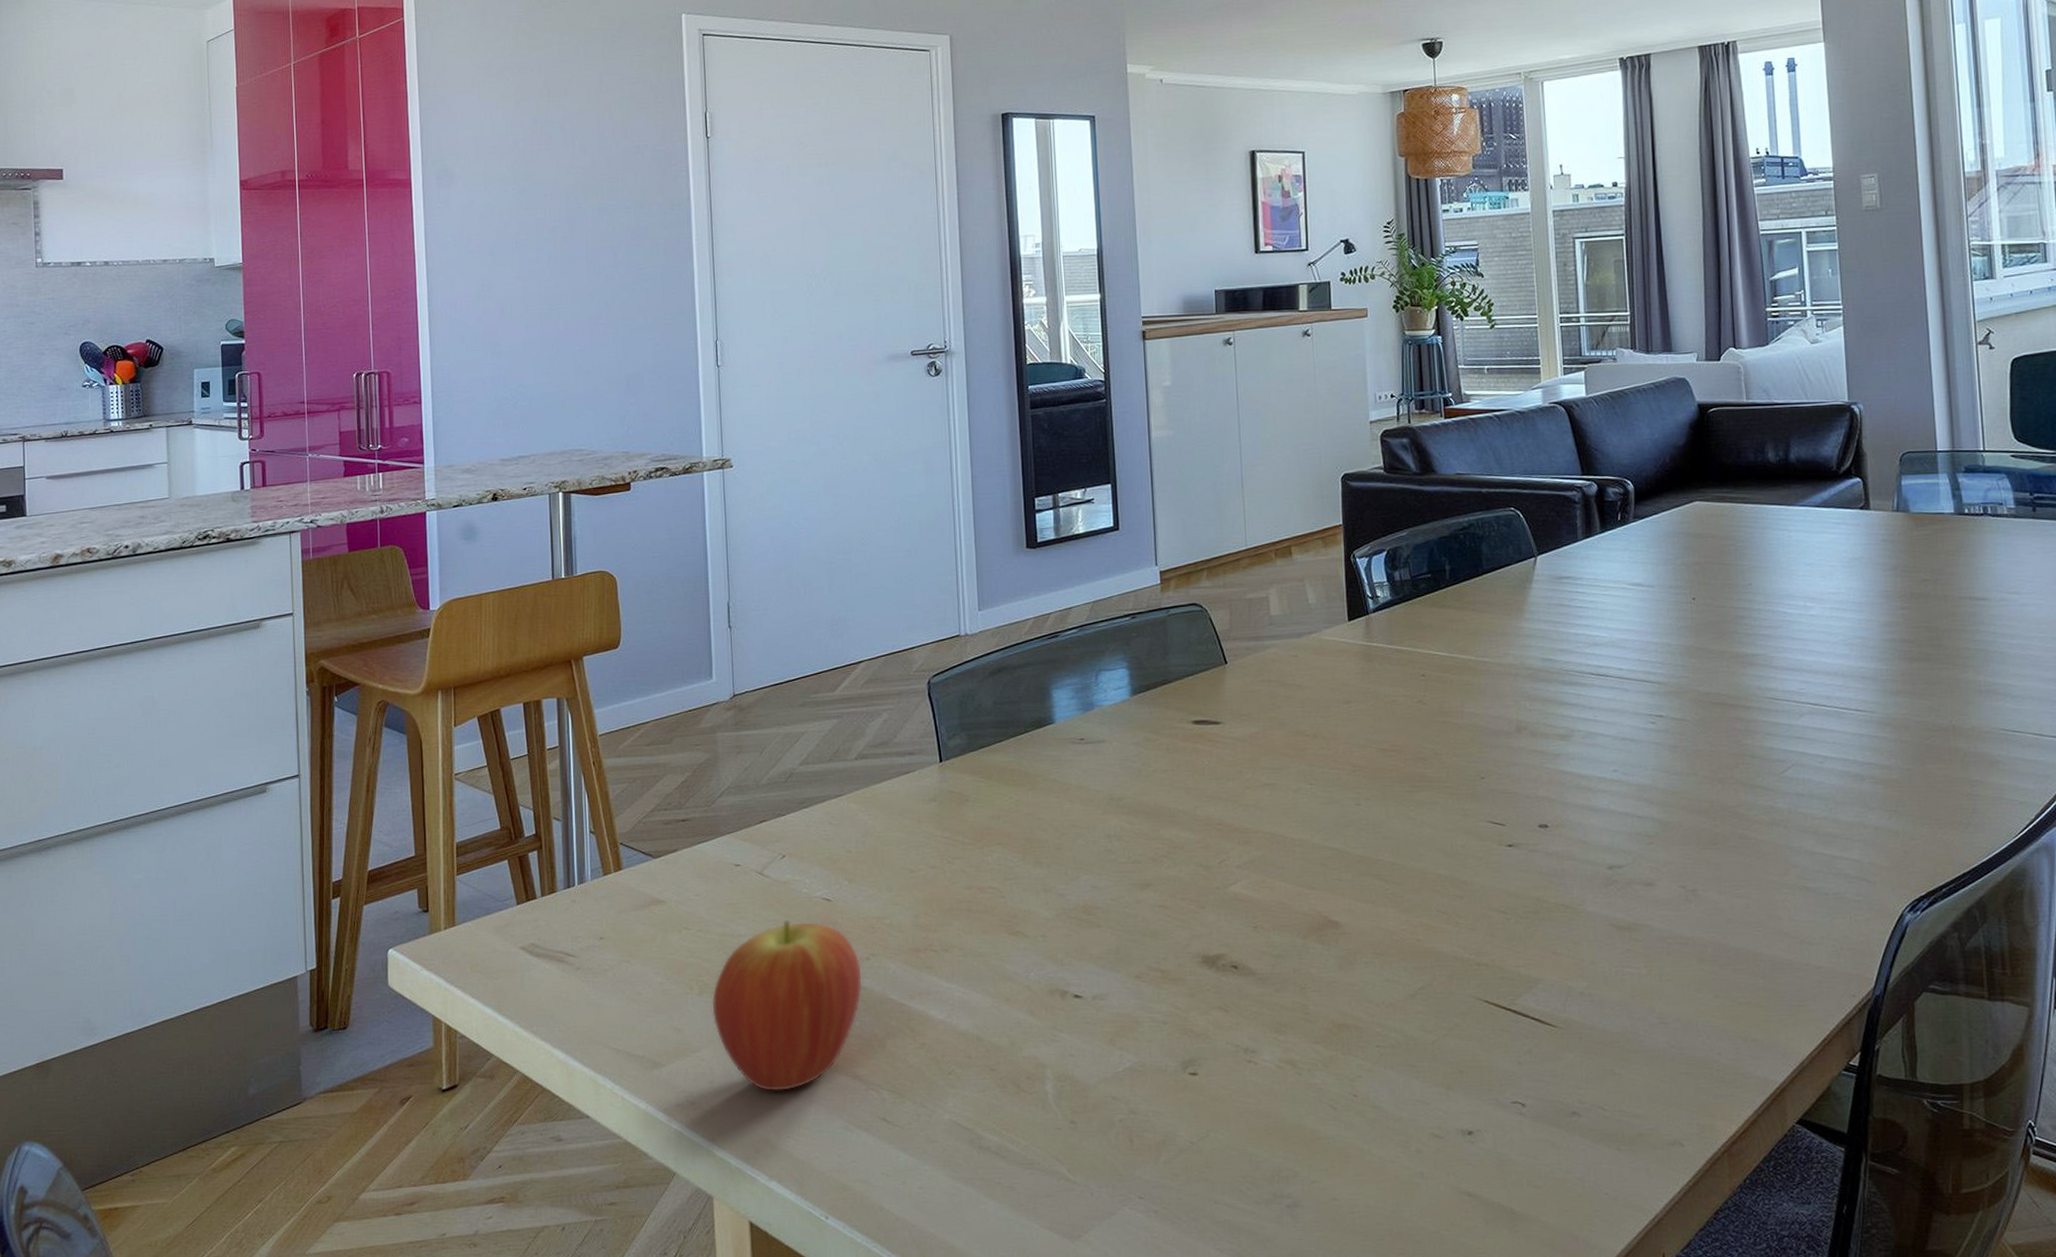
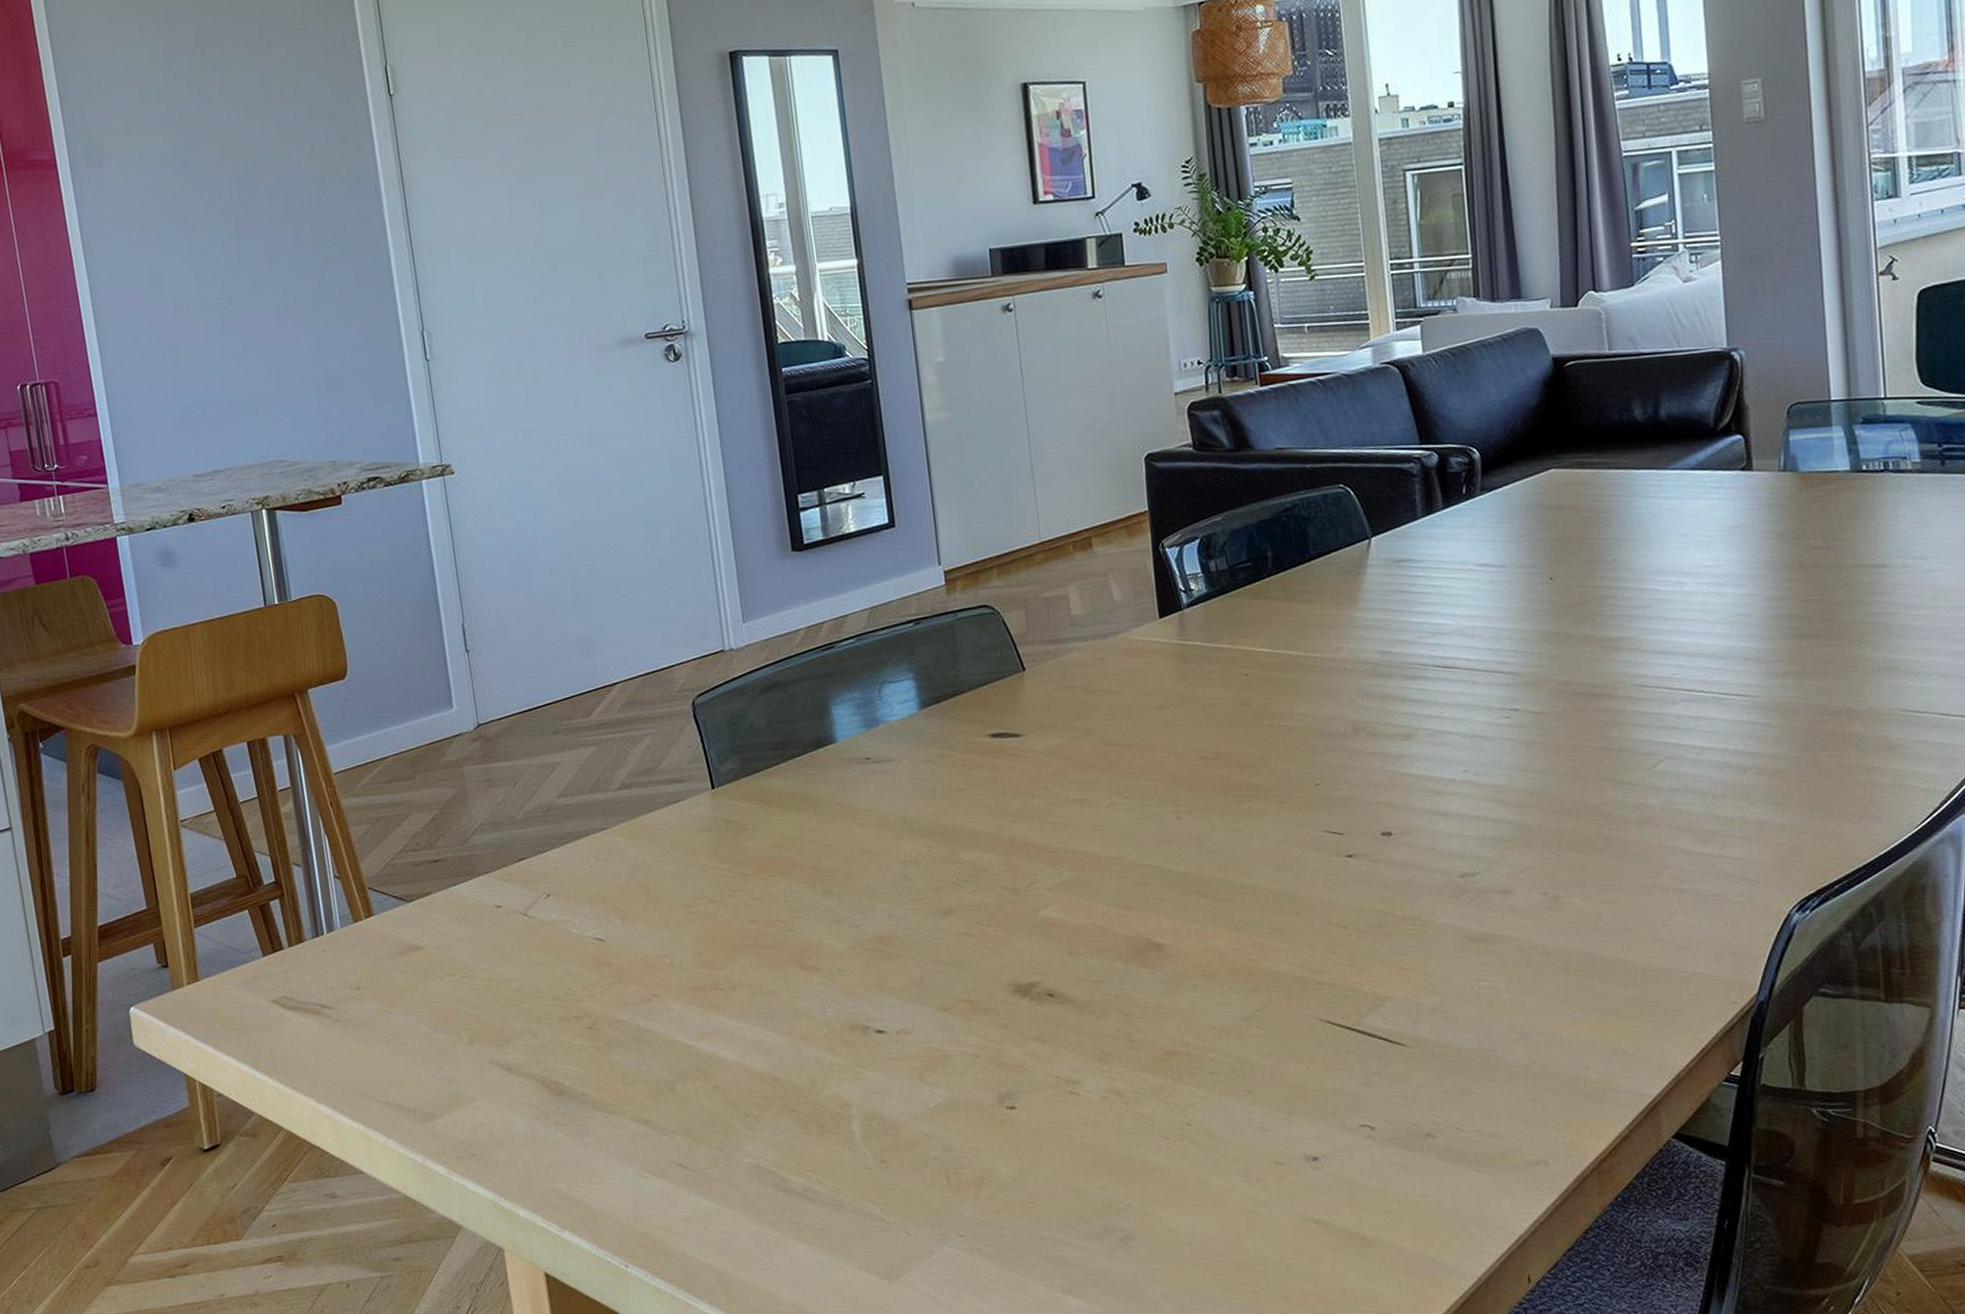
fruit: present [711,920,863,1092] -> none [483,963,646,1141]

